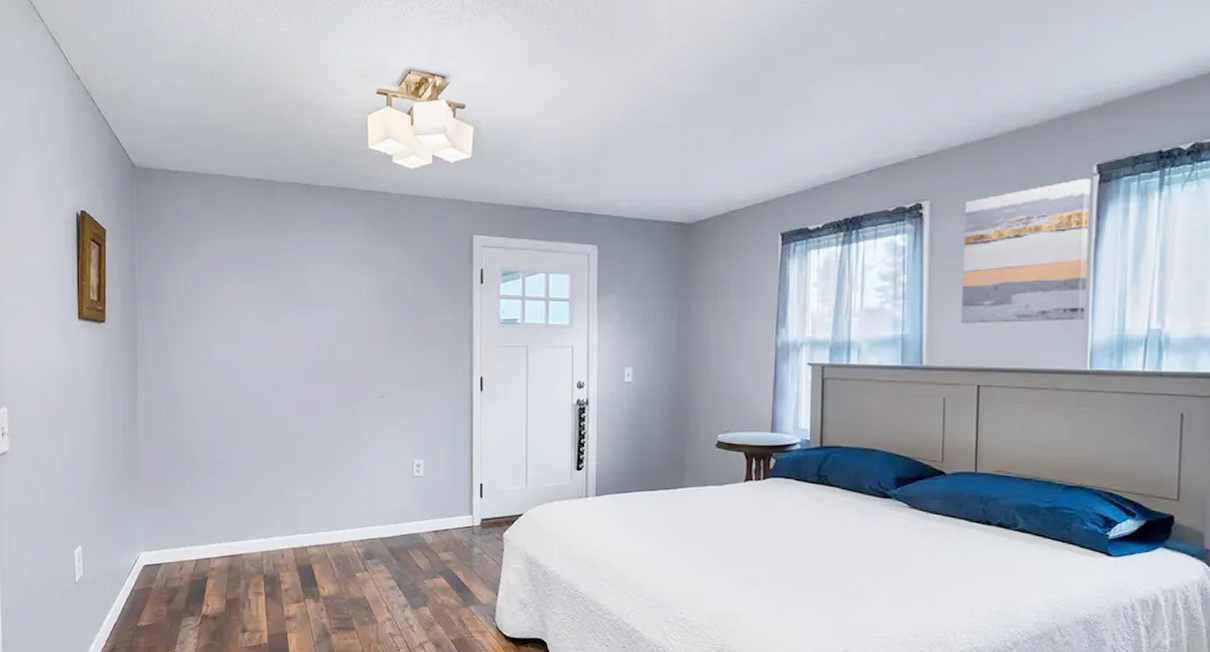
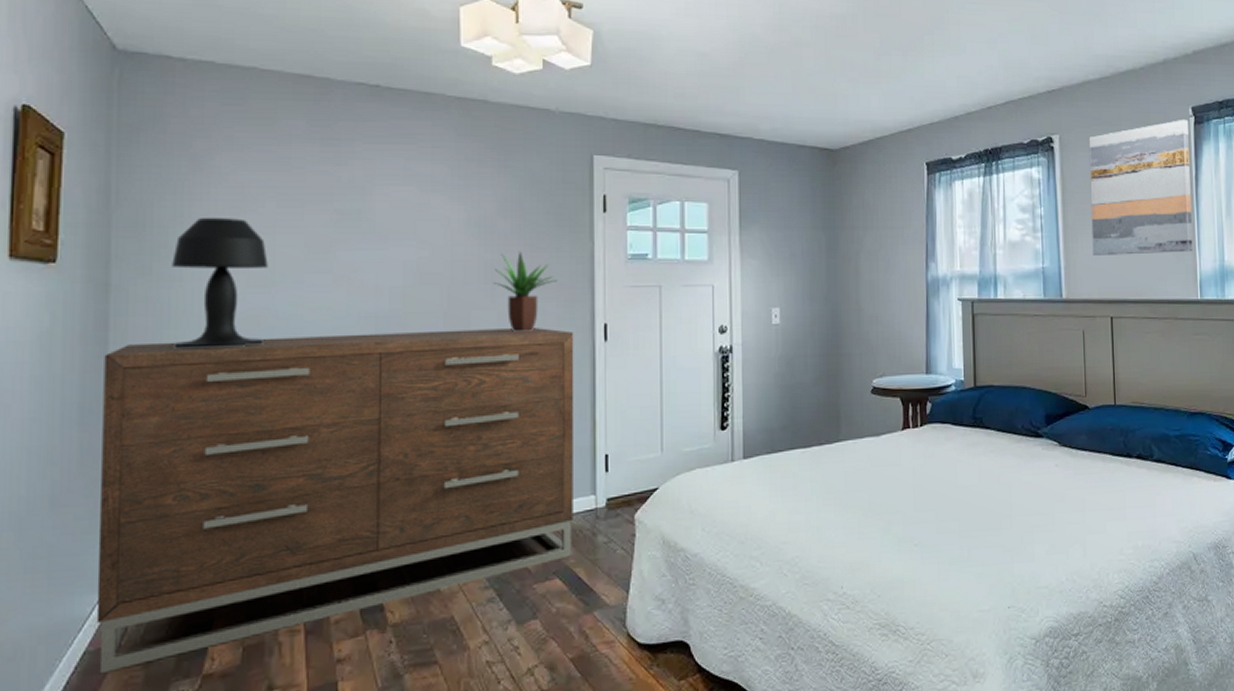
dresser: none [136,378,456,606] -> present [96,328,574,674]
table lamp: none [174,289,236,387] -> present [172,217,268,350]
potted plant: none [394,316,444,381] -> present [494,251,558,332]

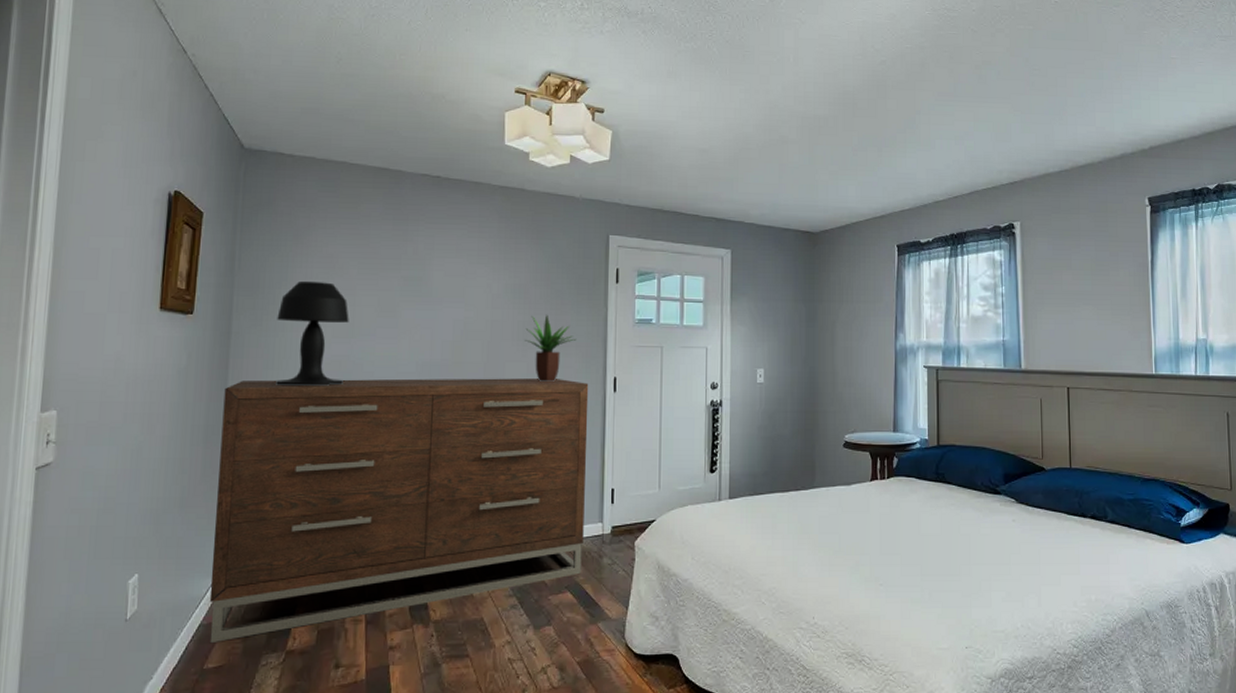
wall art: present [1088,120,1193,257] -> none [1048,209,1148,332]

